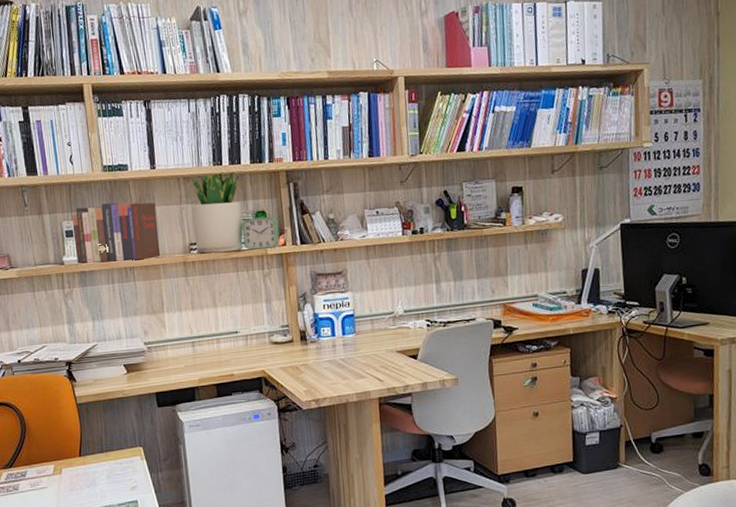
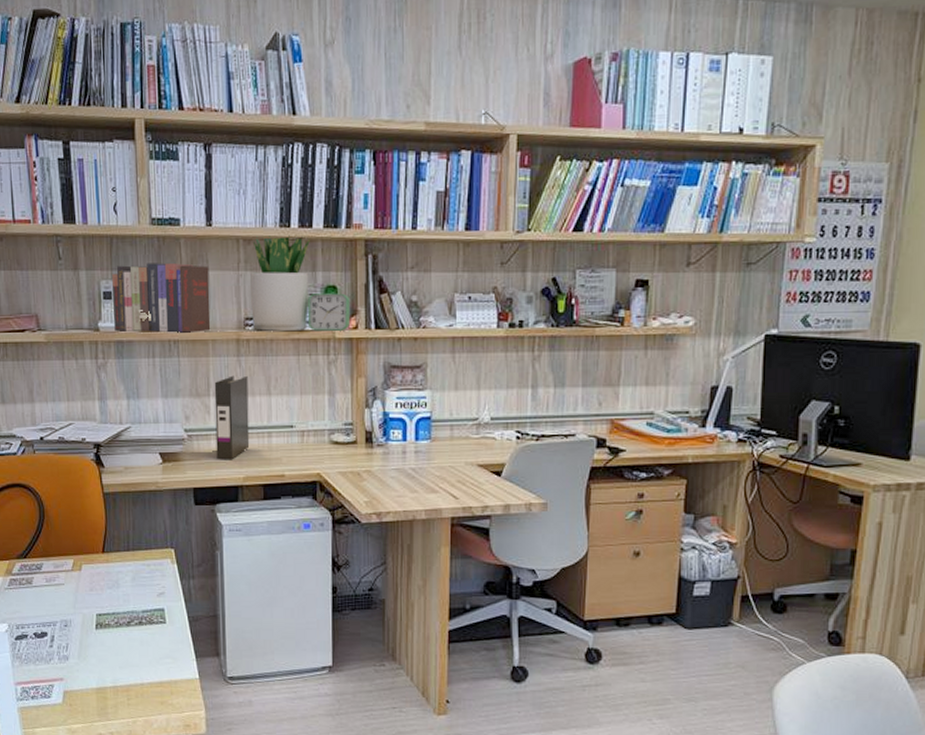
binder: none [167,292,202,366] -> present [214,375,250,460]

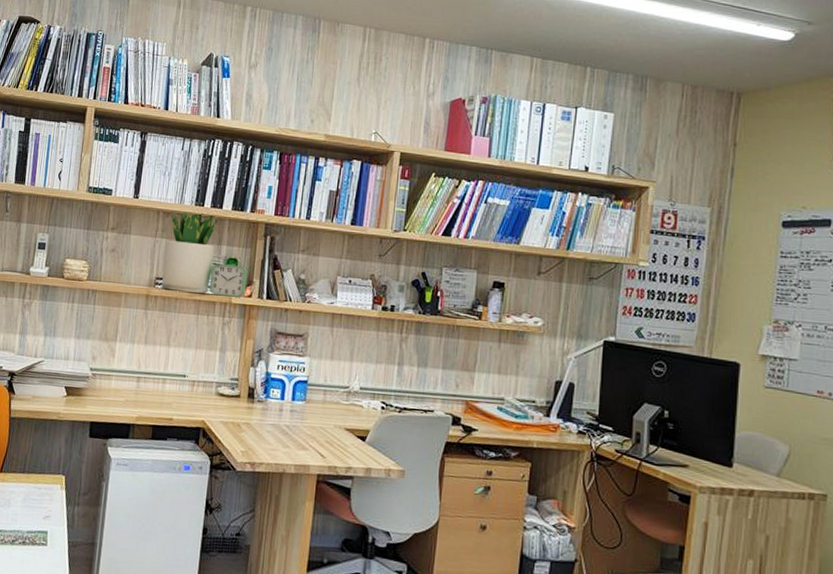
books: present [112,262,211,333] -> none [43,222,131,286]
binder: present [214,375,250,460] -> none [115,325,152,400]

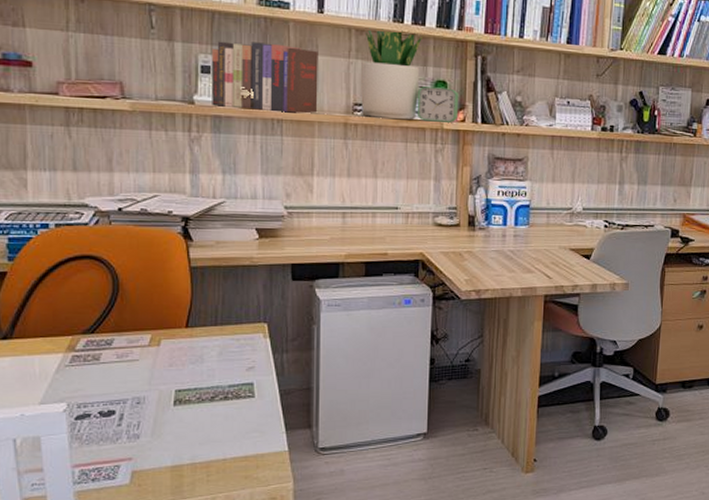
books: none [43,222,131,286] -> present [212,41,319,114]

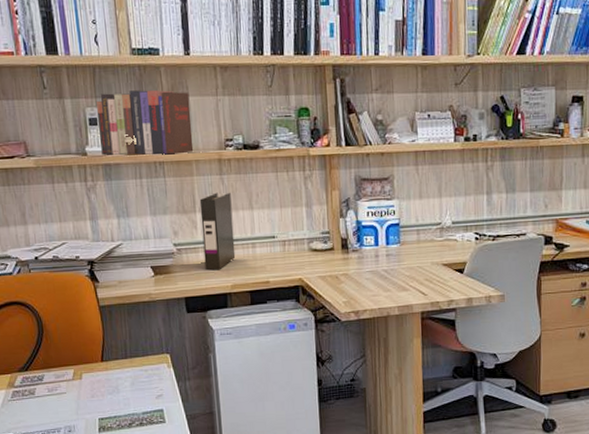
binder: none [318,157,354,238] -> present [199,192,236,271]
planter: present [361,28,422,120] -> none [228,62,284,151]
alarm clock: present [416,86,459,124] -> none [283,114,323,150]

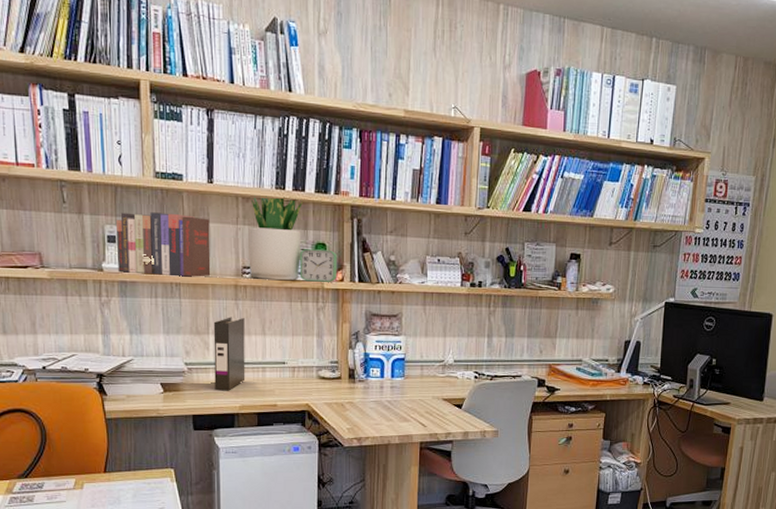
planter: none [228,62,284,151] -> present [248,195,302,281]
alarm clock: none [283,114,323,150] -> present [299,249,338,283]

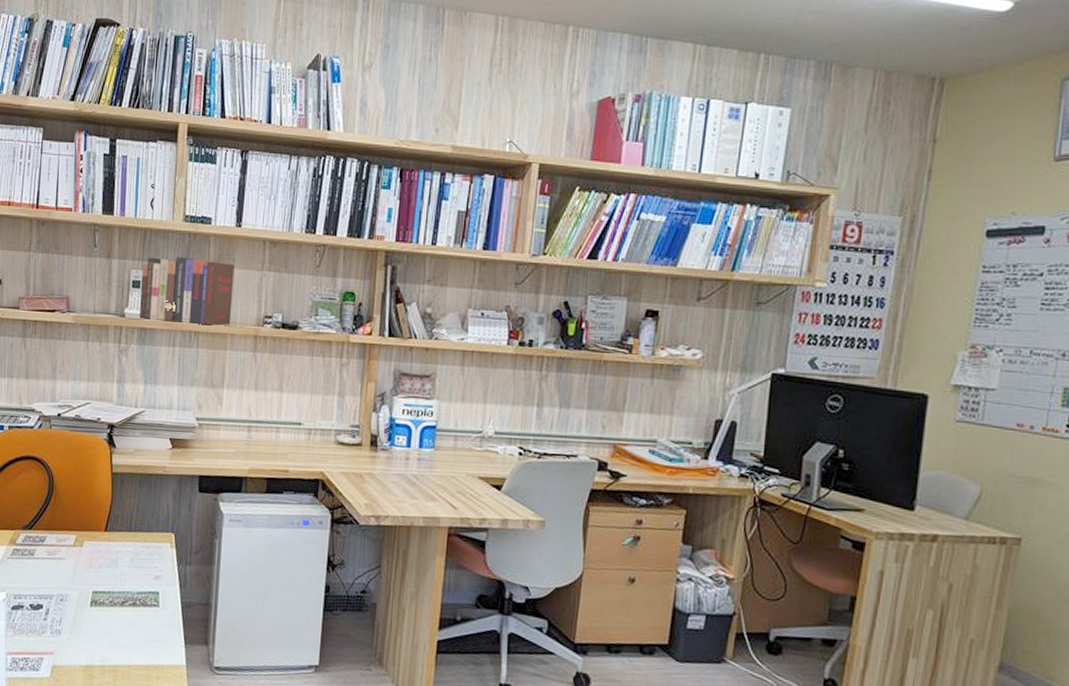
binder: present [213,317,246,391] -> none [224,370,262,452]
planter: present [248,195,302,281] -> none [271,240,333,333]
alarm clock: present [299,249,338,283] -> none [324,298,367,337]

